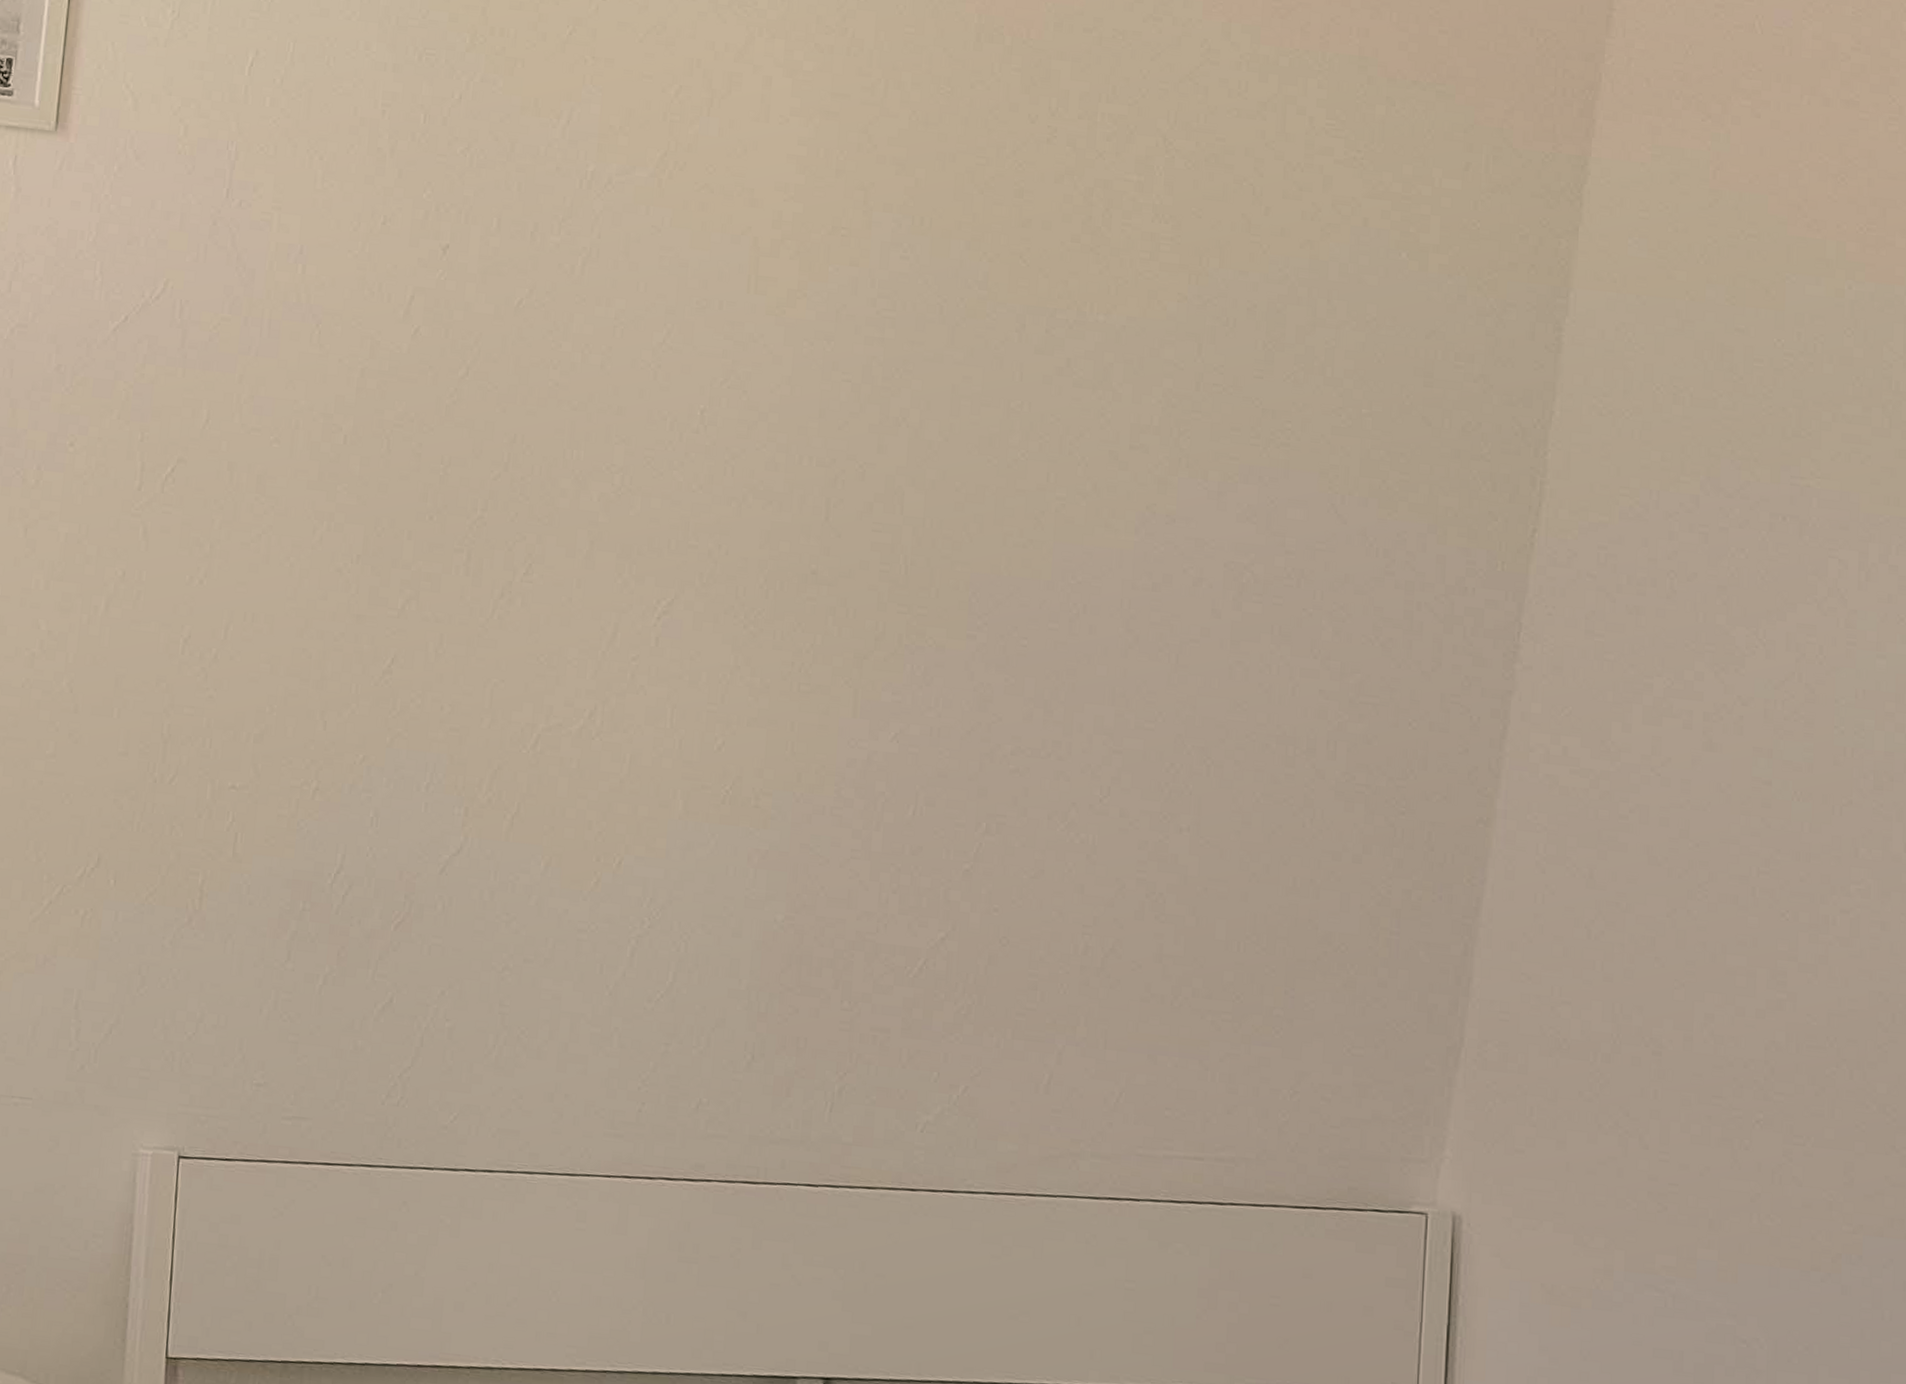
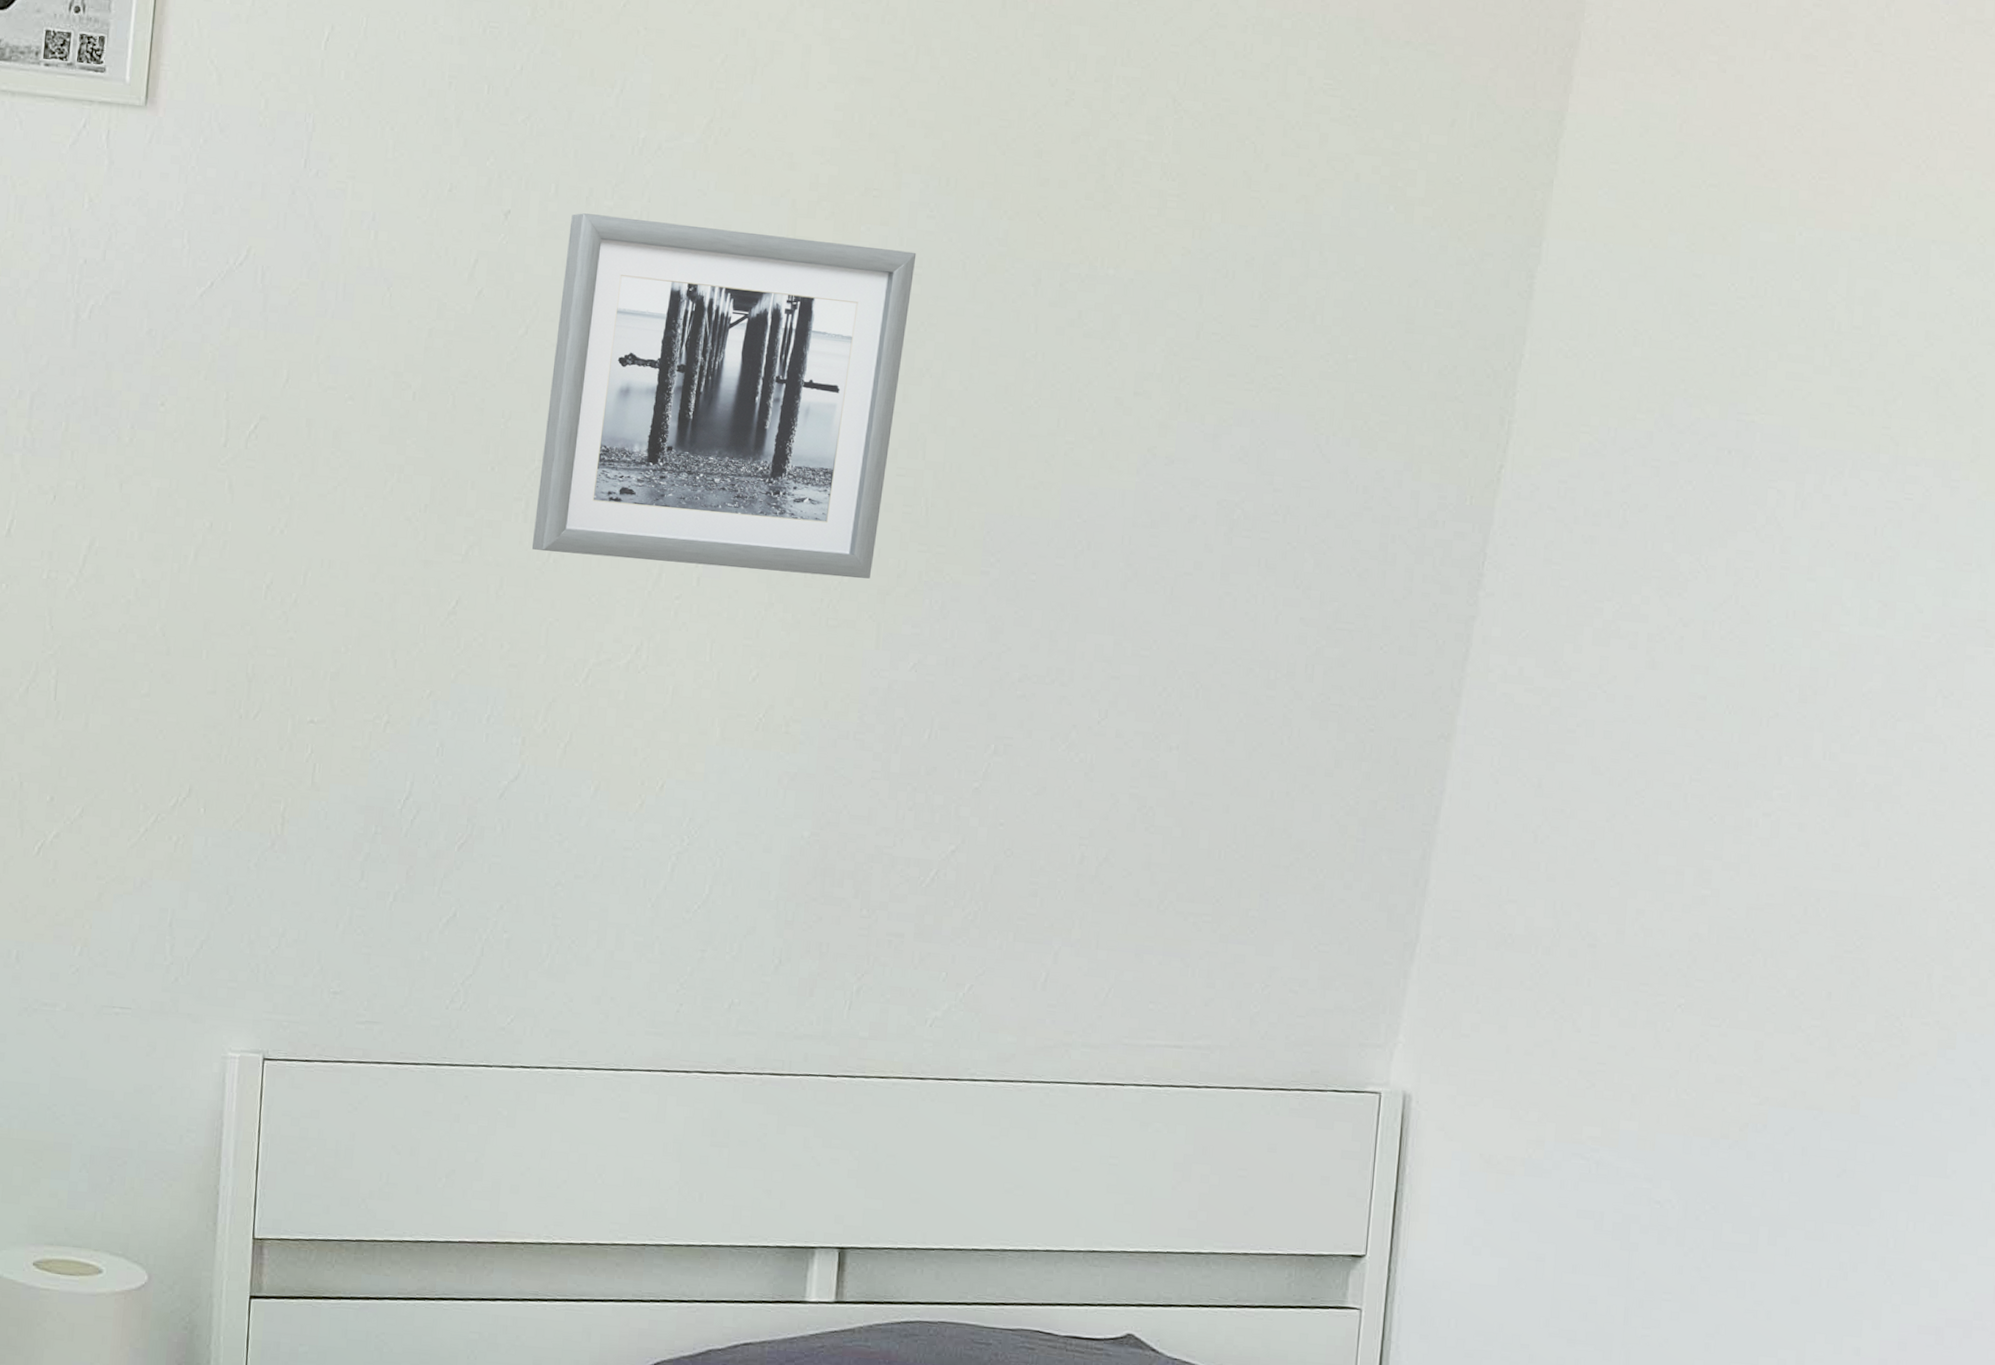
wall art: none [475,249,890,641] -> present [532,213,917,579]

